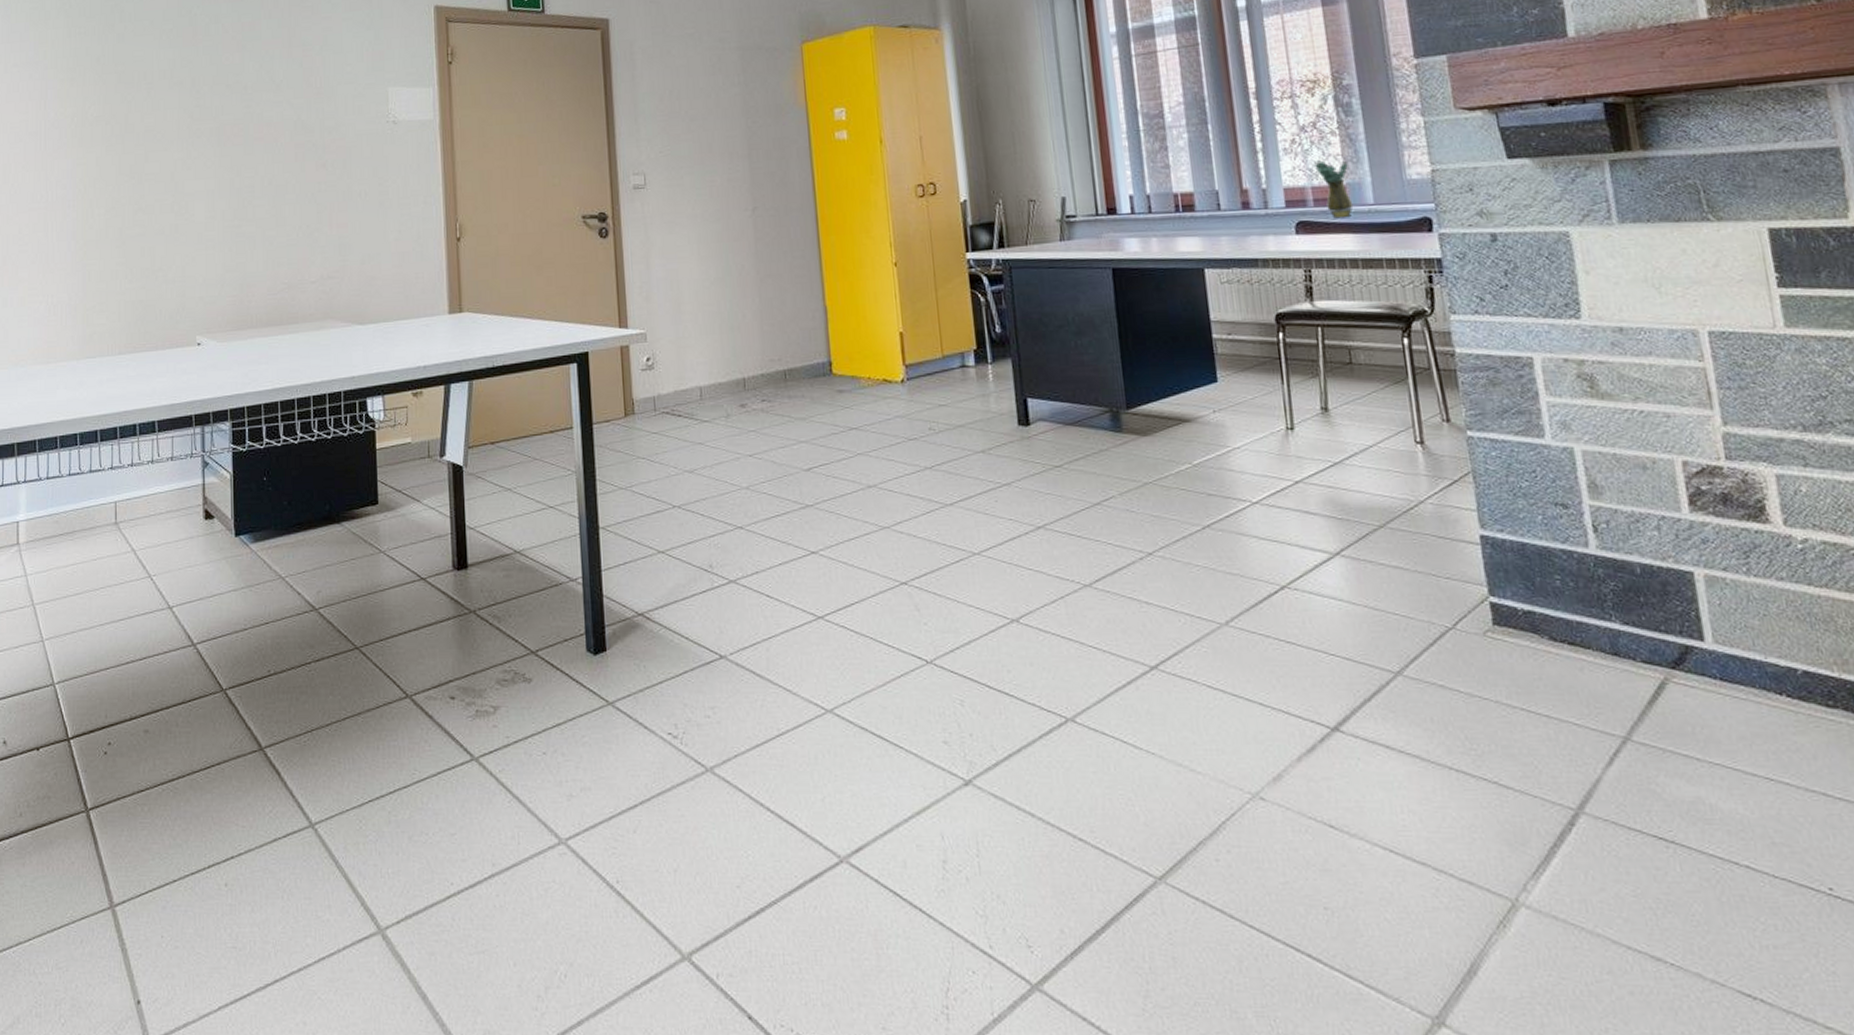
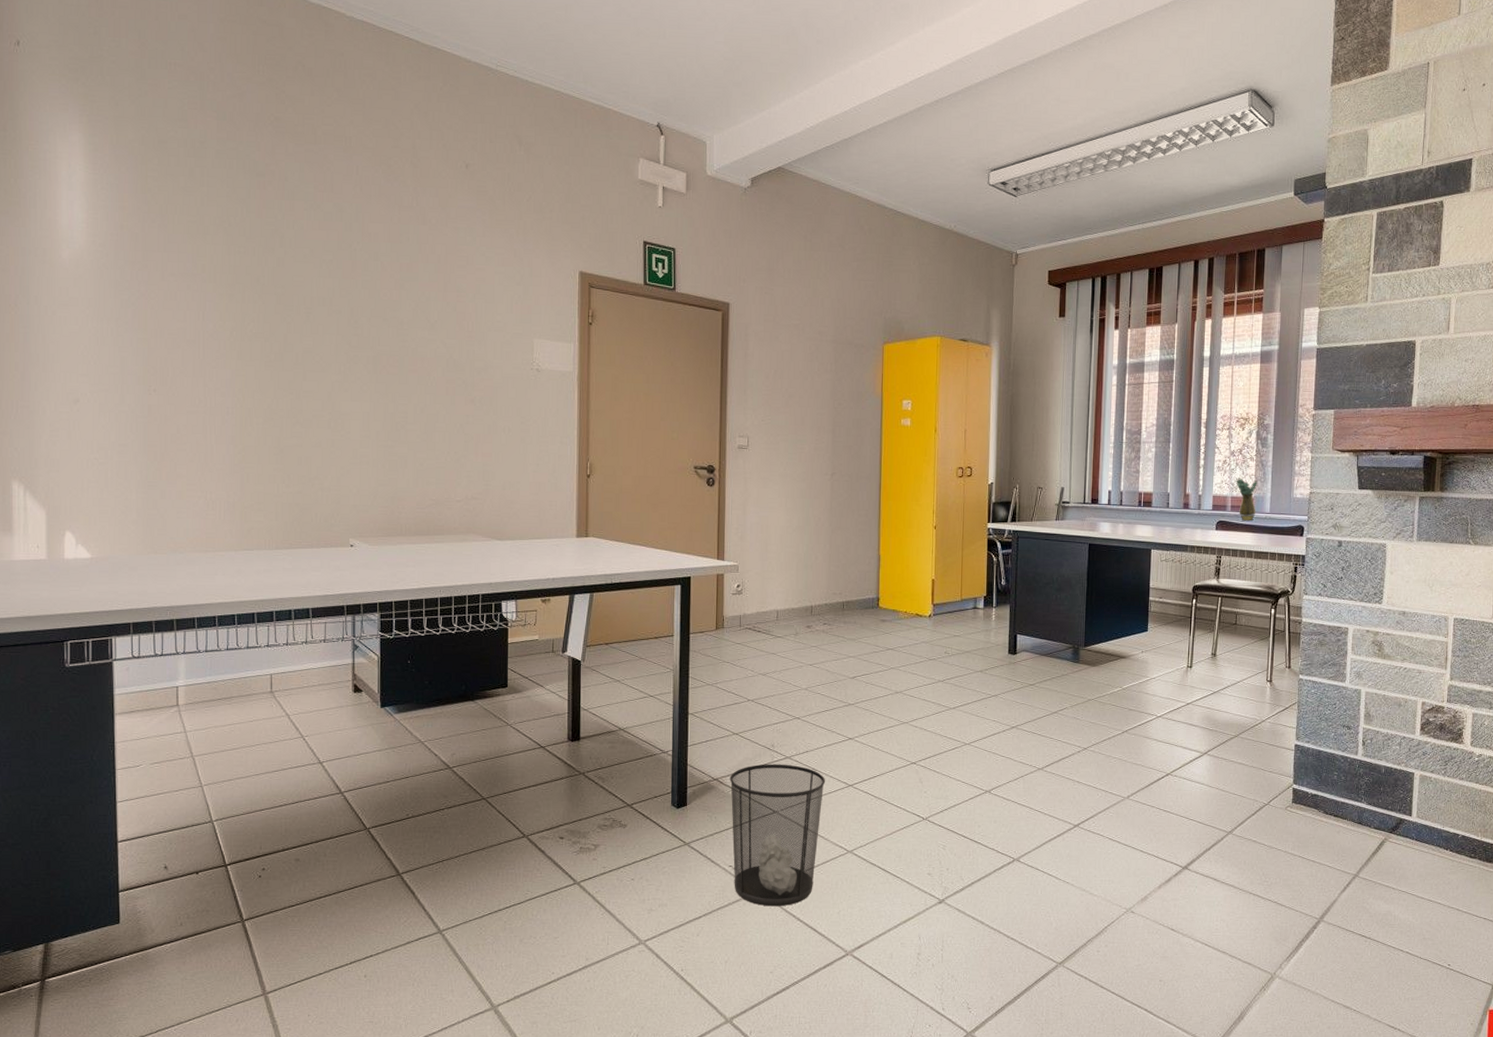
waste bin: none [658,590,786,791] -> present [729,764,826,907]

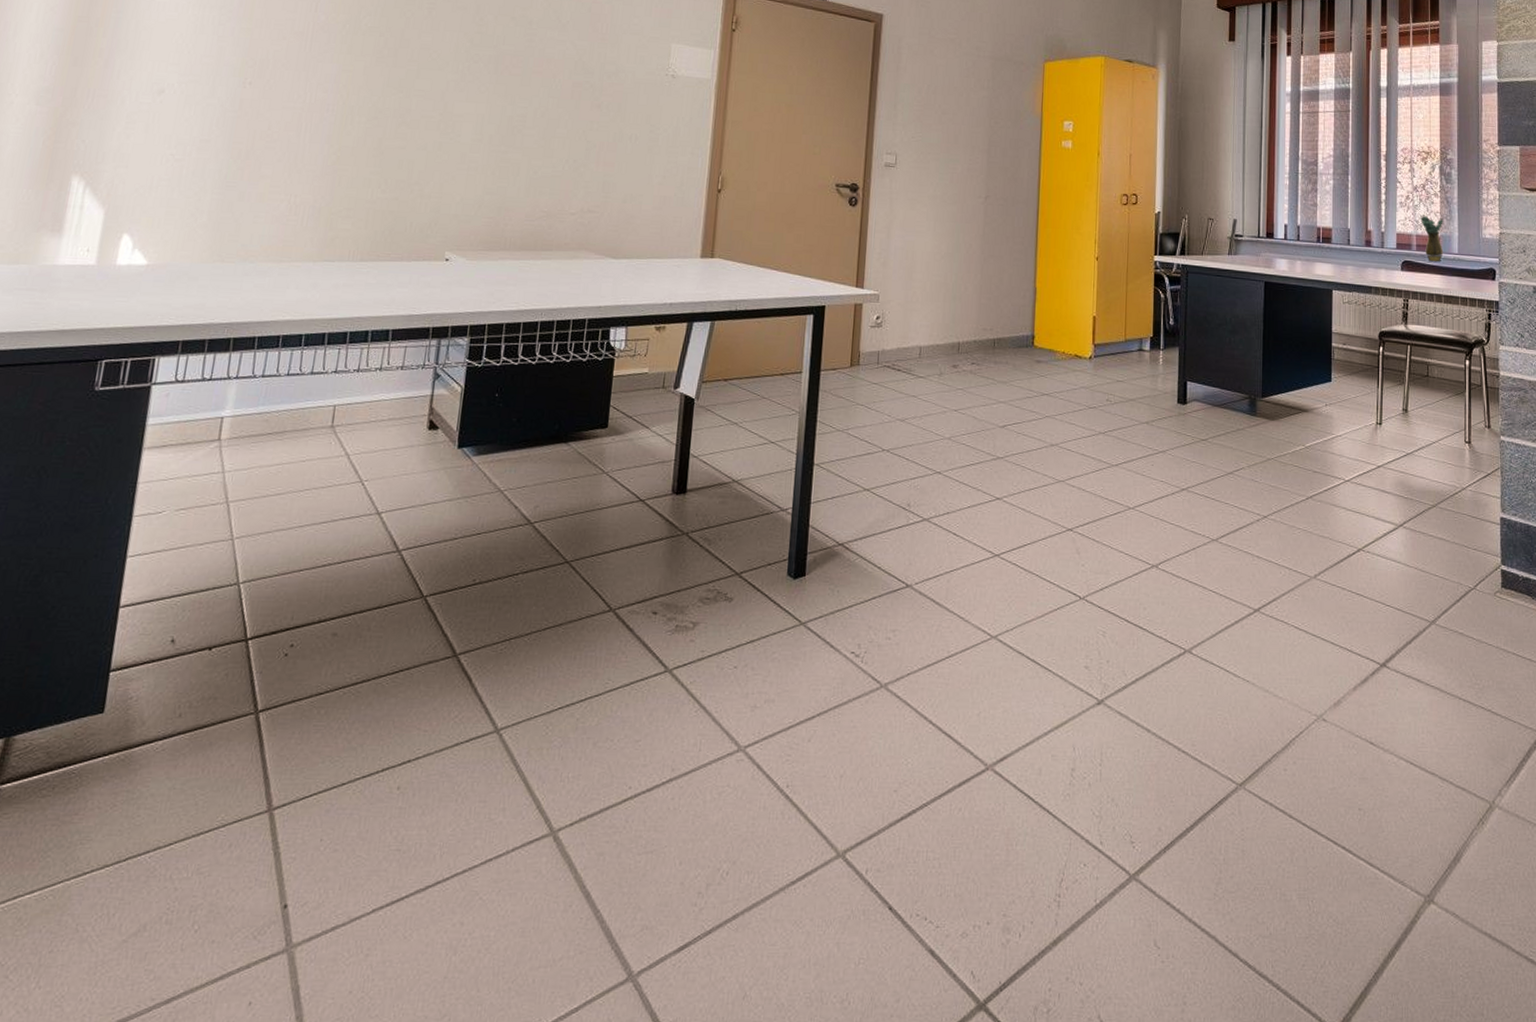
waste bin: present [729,764,826,907] -> none [855,526,969,706]

